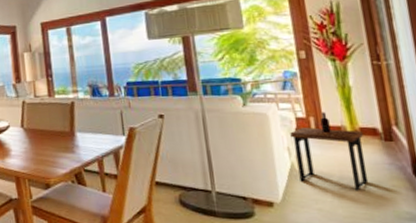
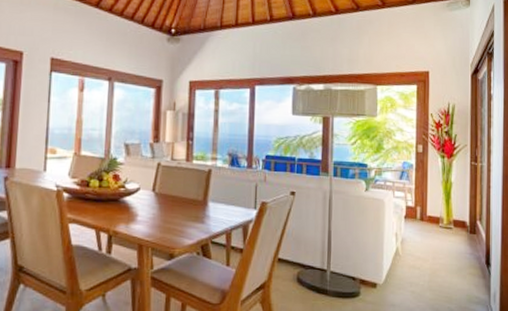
side table: present [290,112,369,191] -> none [400,203,455,277]

